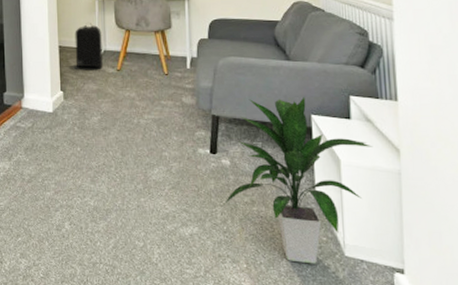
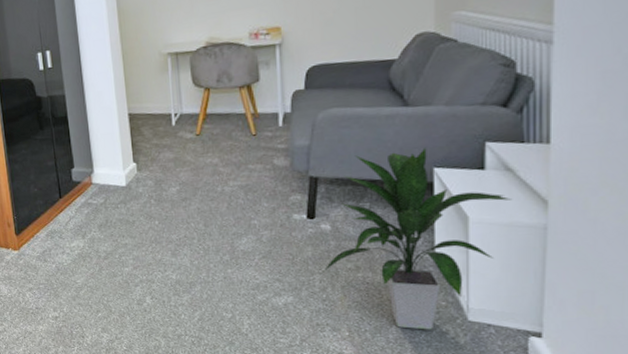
backpack: present [75,23,103,68] -> none [145,84,179,135]

